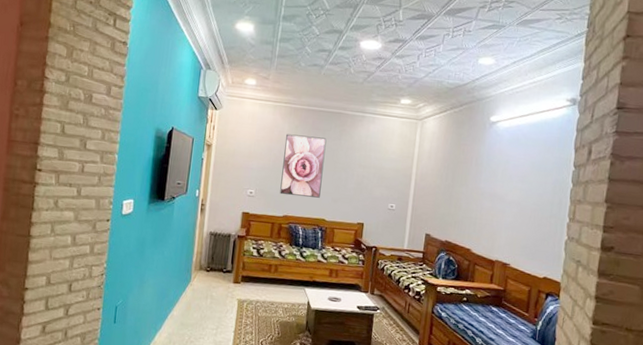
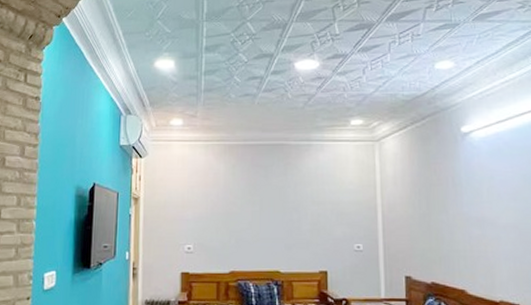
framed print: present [280,134,327,198] -> none [222,175,270,247]

